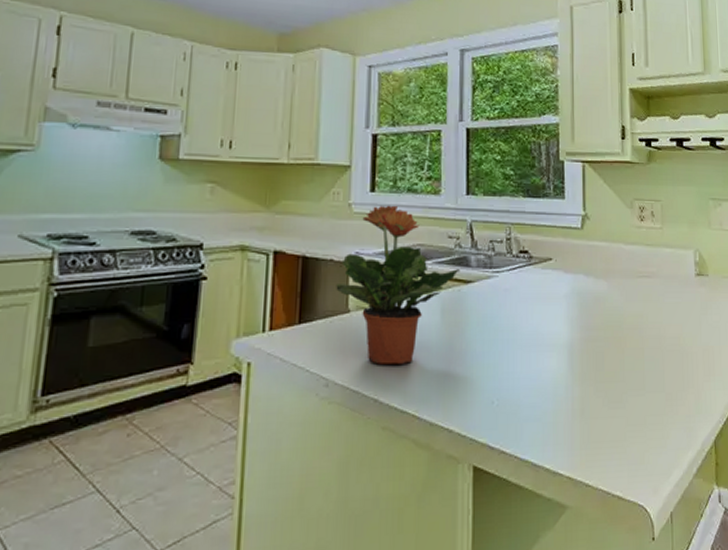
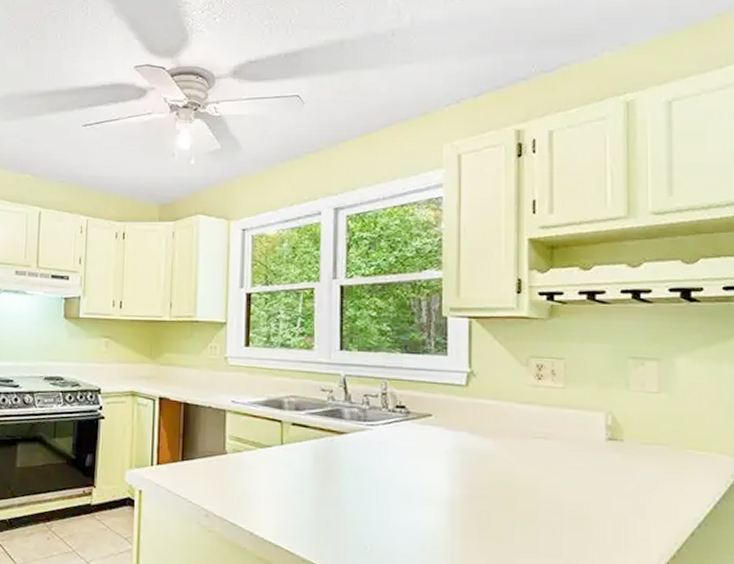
potted plant: present [336,205,461,365] -> none [214,358,334,504]

